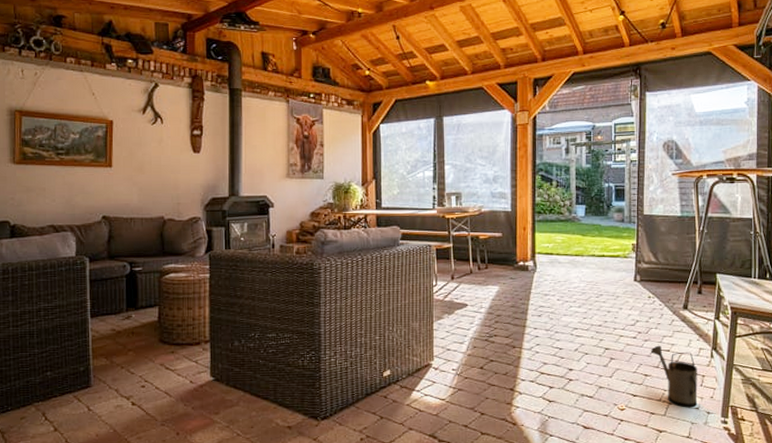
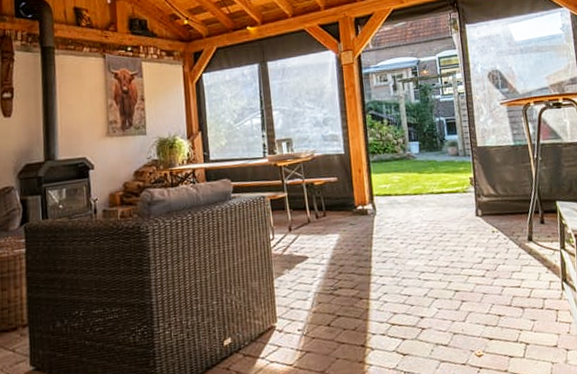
watering can: present [650,345,698,408] -> none [501,282,555,347]

